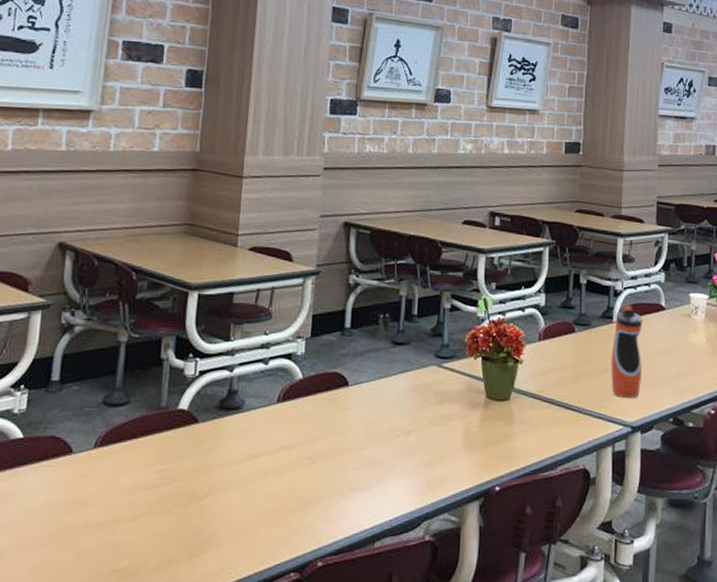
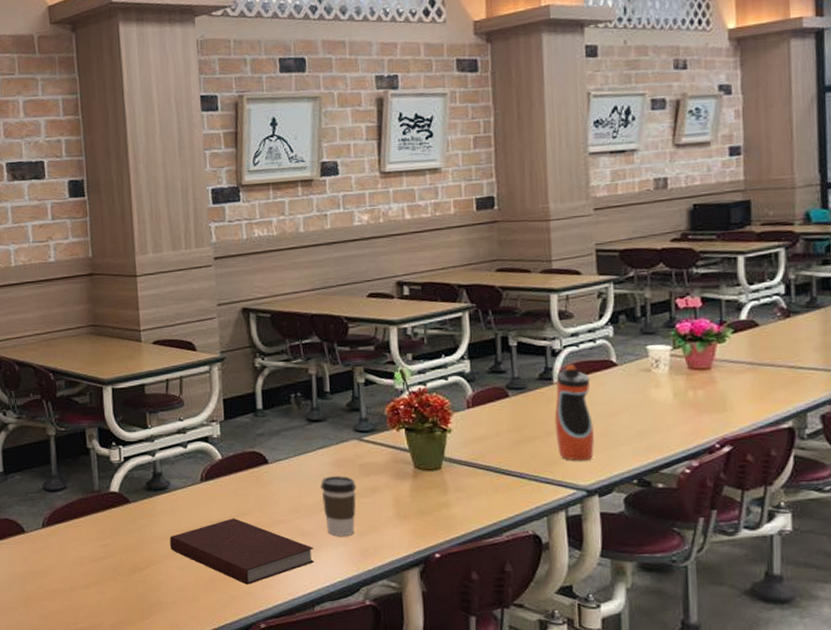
notebook: none [234,443,381,518] -> present [169,518,314,585]
coffee cup: none [396,402,431,467] -> present [320,476,357,537]

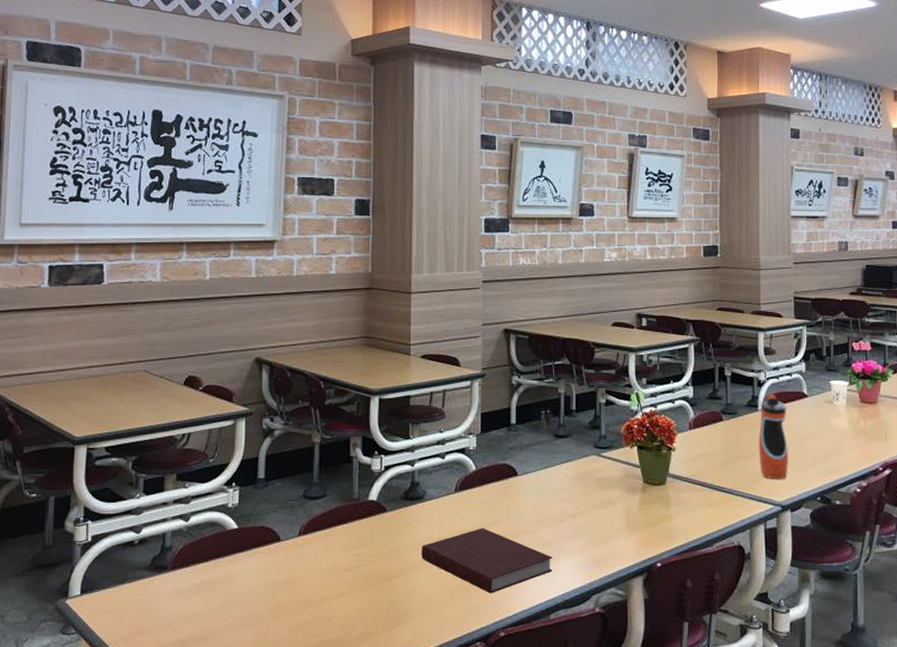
coffee cup: present [320,476,357,537] -> none [562,489,594,547]

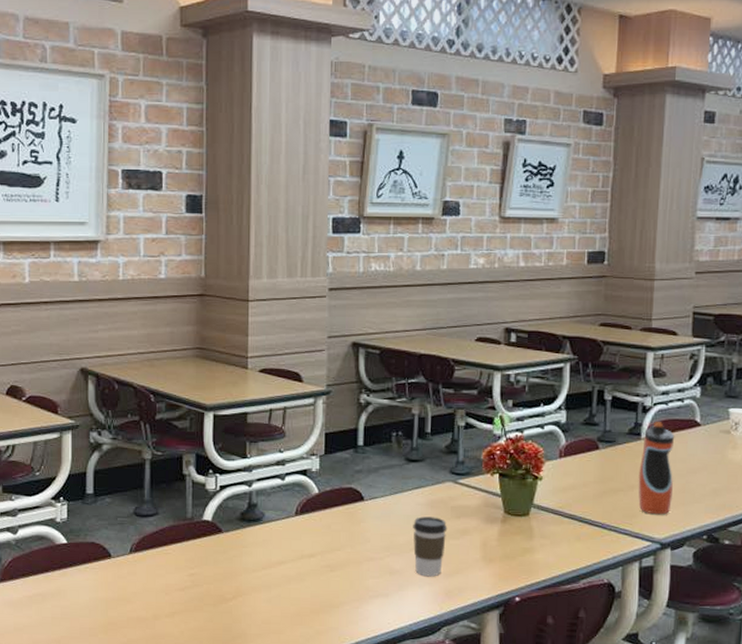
notebook: present [421,528,552,593] -> none [258,553,400,620]
coffee cup: none [562,489,594,547] -> present [413,516,448,577]

